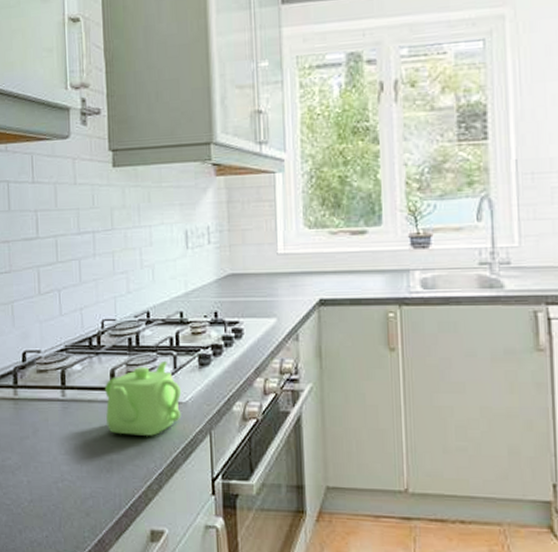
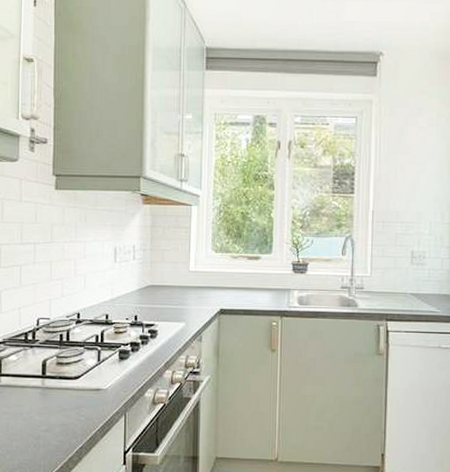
teapot: present [105,360,182,436] -> none [36,354,103,416]

